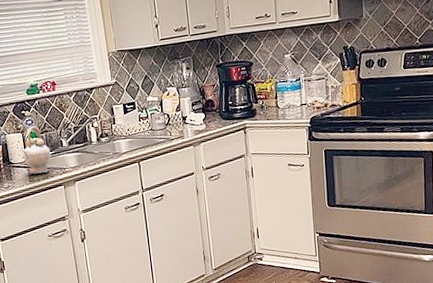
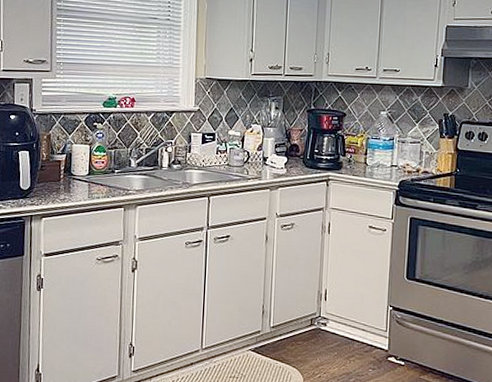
teapot: present [21,126,51,174] -> none [85,140,117,191]

